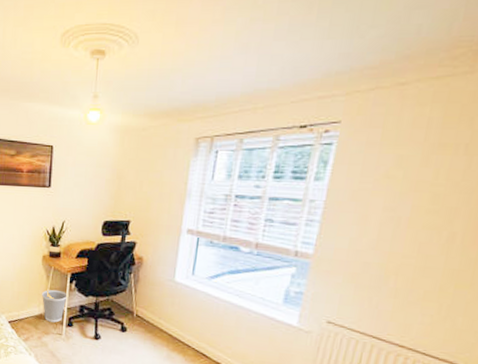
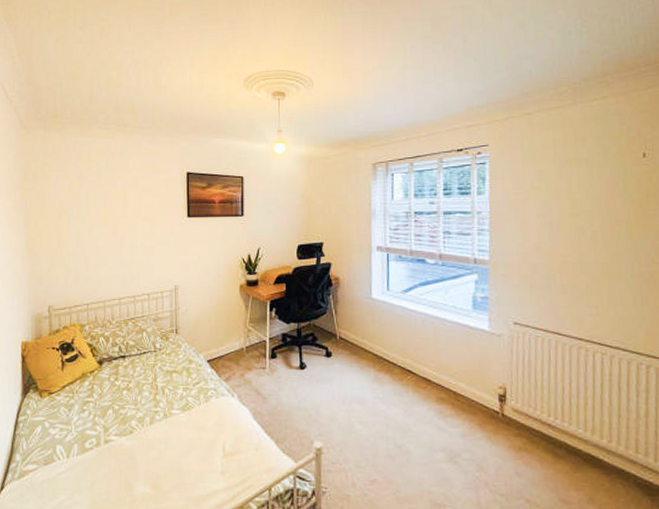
wastebasket: present [41,289,68,323] -> none [241,319,268,356]

